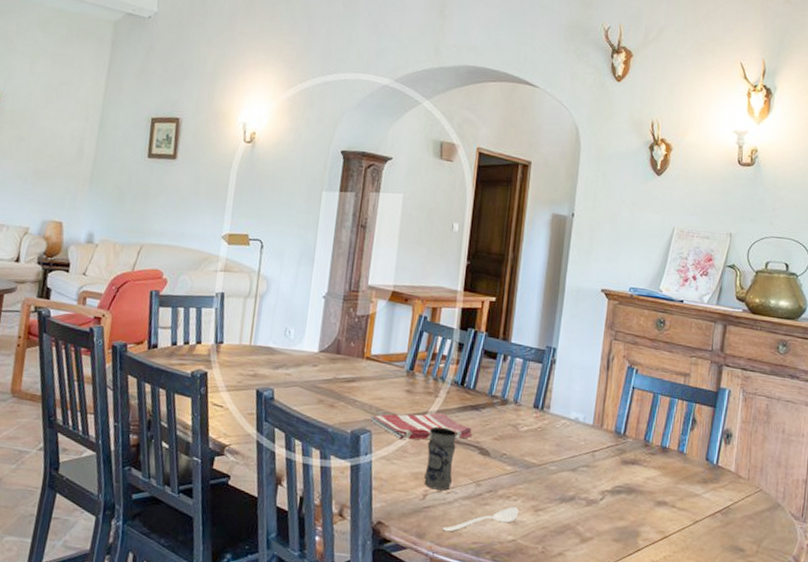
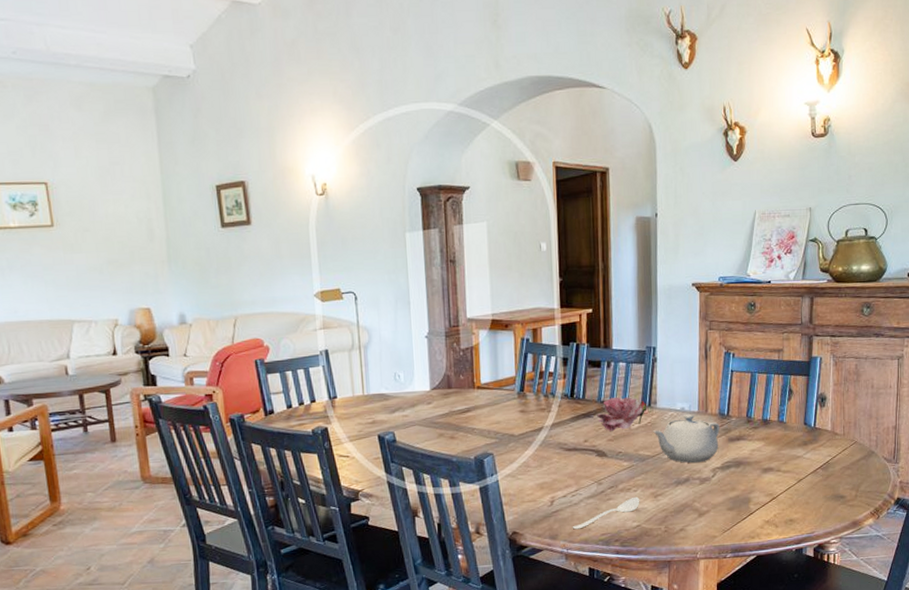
dish towel: present [370,412,472,440] -> none [490,425,587,457]
jar: present [424,426,457,491] -> none [547,438,576,495]
flower: none [485,393,540,430] -> present [597,397,647,431]
teapot: none [542,425,614,482] -> present [653,413,720,463]

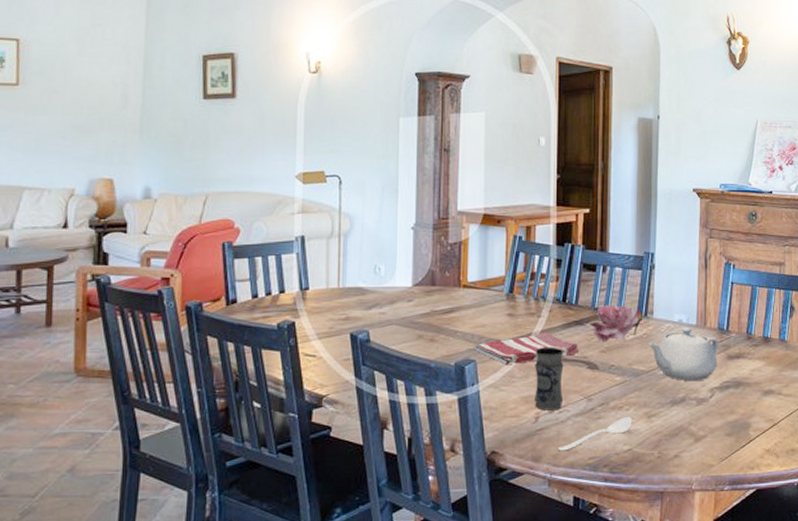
dish towel: none [490,425,587,457] -> present [473,332,578,365]
jar: none [547,438,576,495] -> present [535,346,564,411]

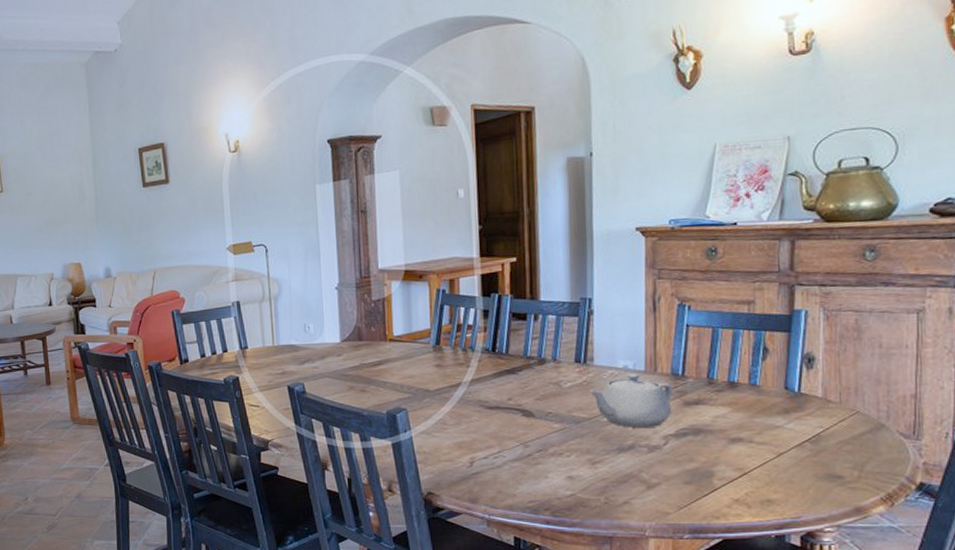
dish towel: present [473,332,578,365] -> none [403,381,512,413]
jar: present [535,346,564,411] -> none [466,395,499,456]
spoon: present [557,416,632,451] -> none [494,462,575,494]
flower: present [590,304,643,341] -> none [523,352,582,389]

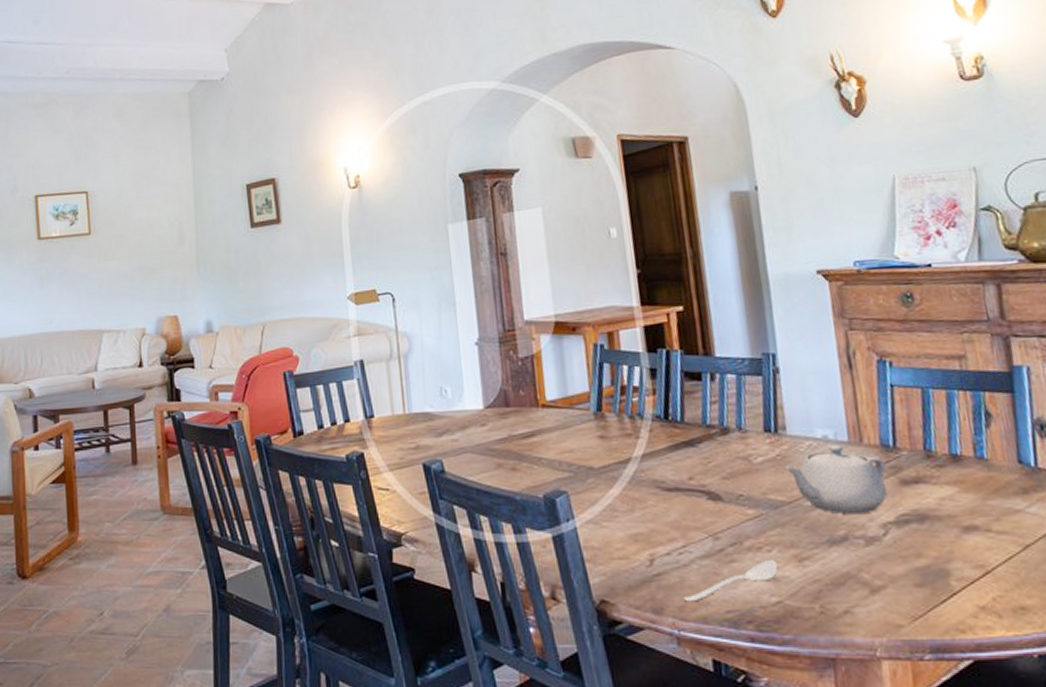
spoon: none [494,462,575,494] -> present [682,559,778,602]

